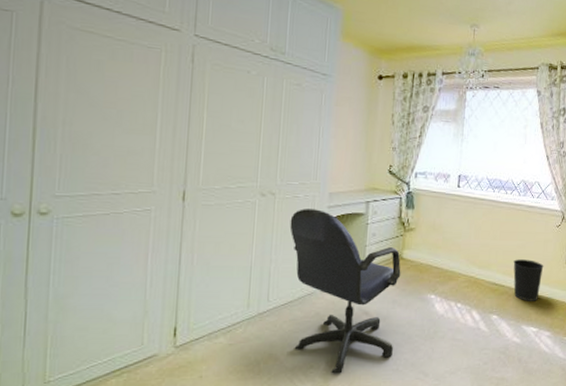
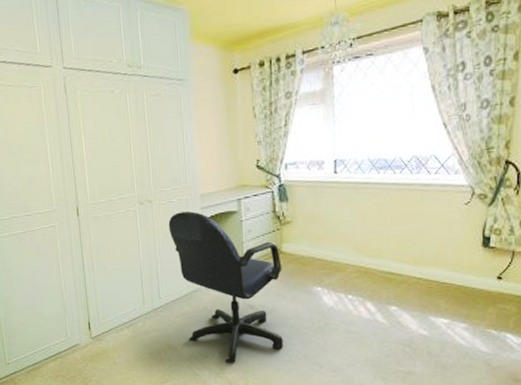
wastebasket: present [513,259,544,301] -> none [411,244,452,290]

